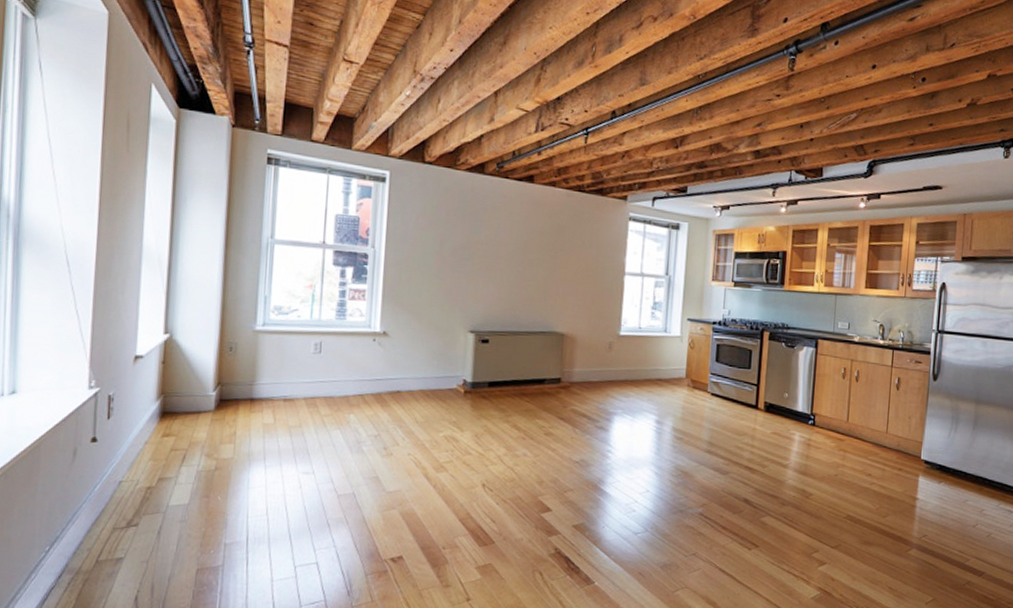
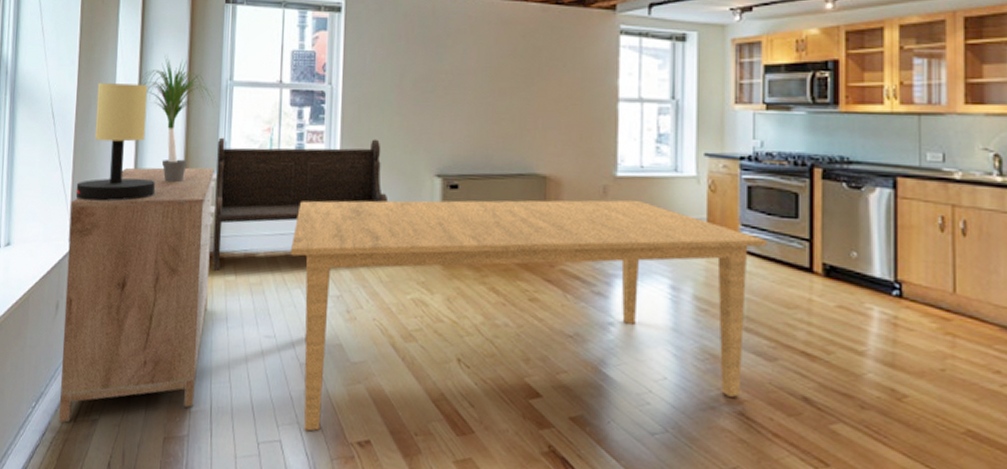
sideboard: none [78,317,256,564] -> present [59,167,217,423]
table lamp: none [96,233,190,351] -> present [75,83,156,202]
potted plant: none [169,210,256,334] -> present [138,56,216,183]
bench: none [249,291,426,416] -> present [212,137,389,272]
dining table: none [331,352,728,553] -> present [291,199,767,432]

